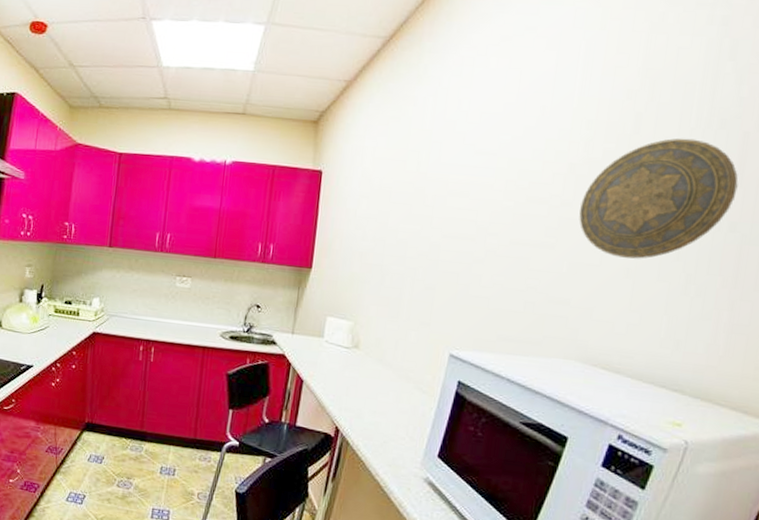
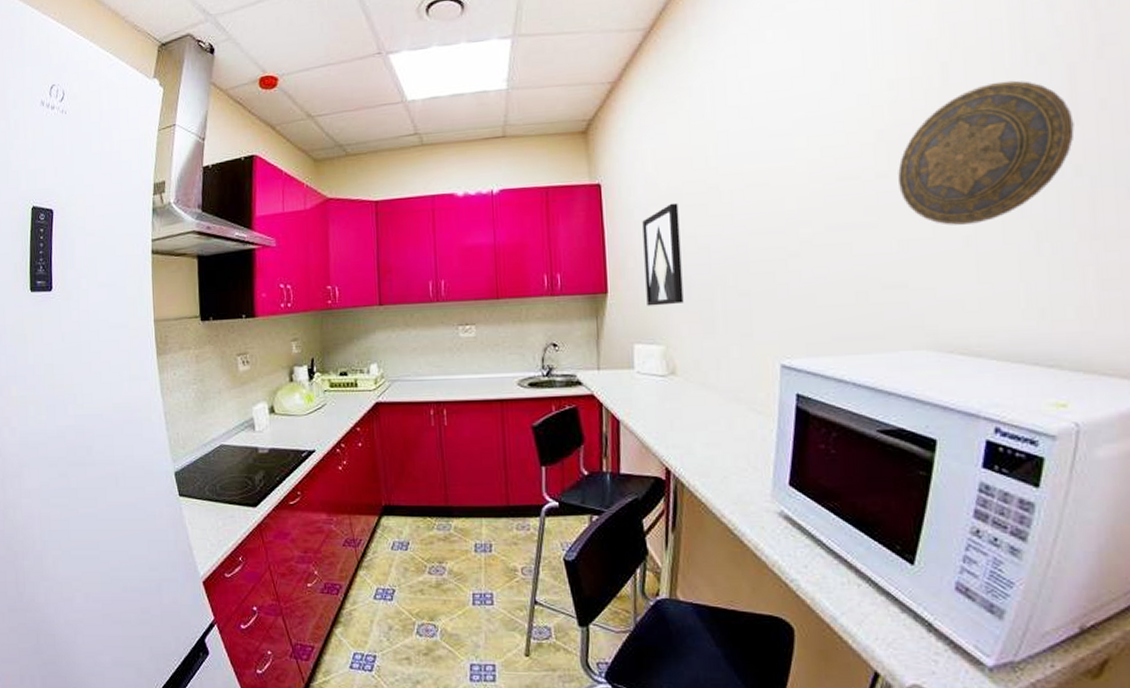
wall art: none [344,198,387,288] -> present [642,202,684,306]

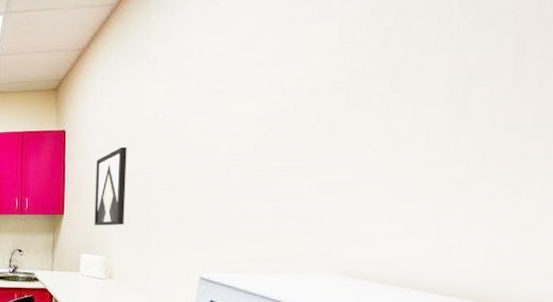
decorative plate: present [898,80,1075,226] -> none [326,42,515,172]

